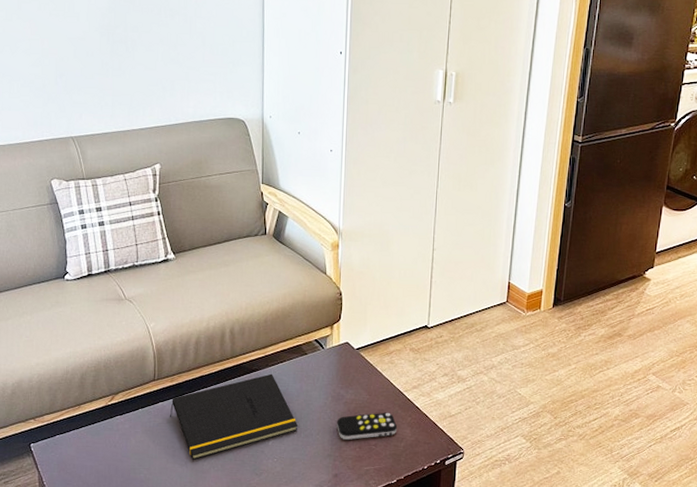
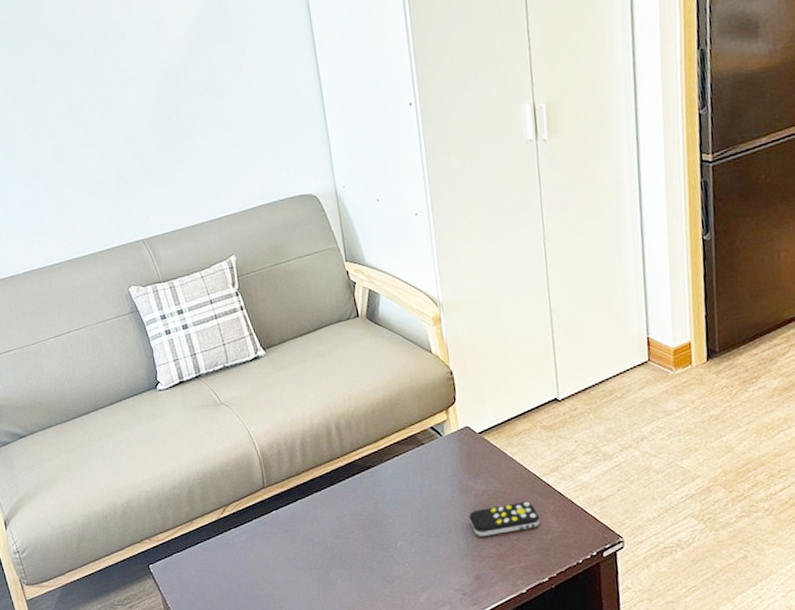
notepad: present [169,373,298,461] -> none [285,469,427,572]

